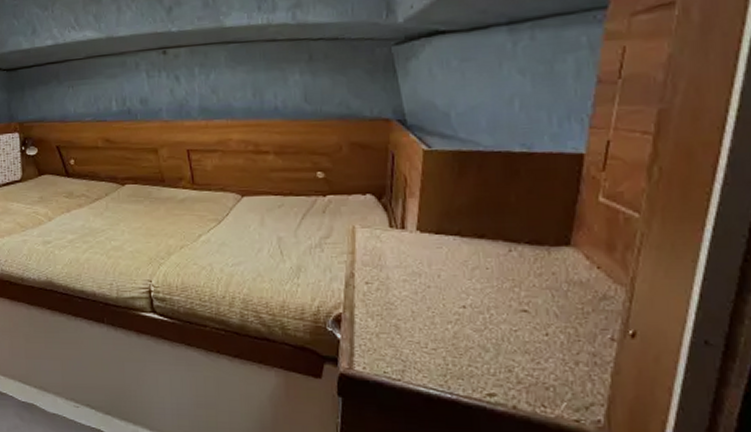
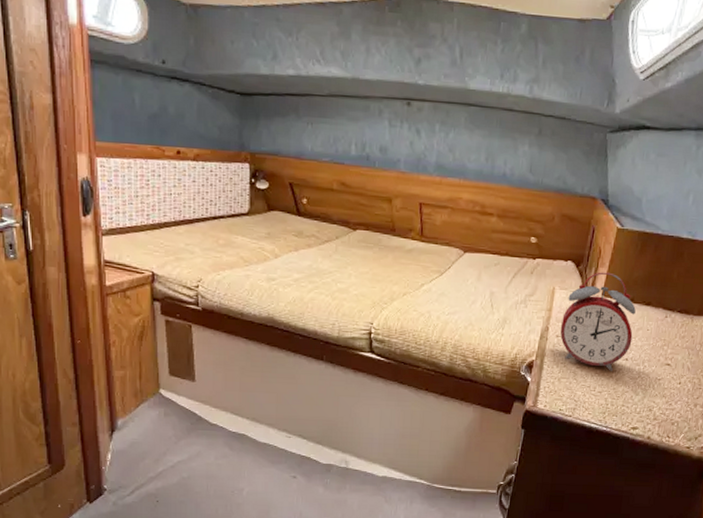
alarm clock: none [369,203,468,323] -> present [560,272,636,371]

